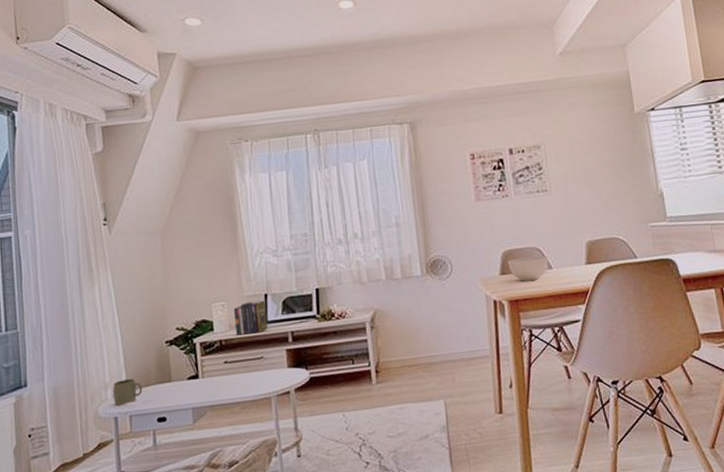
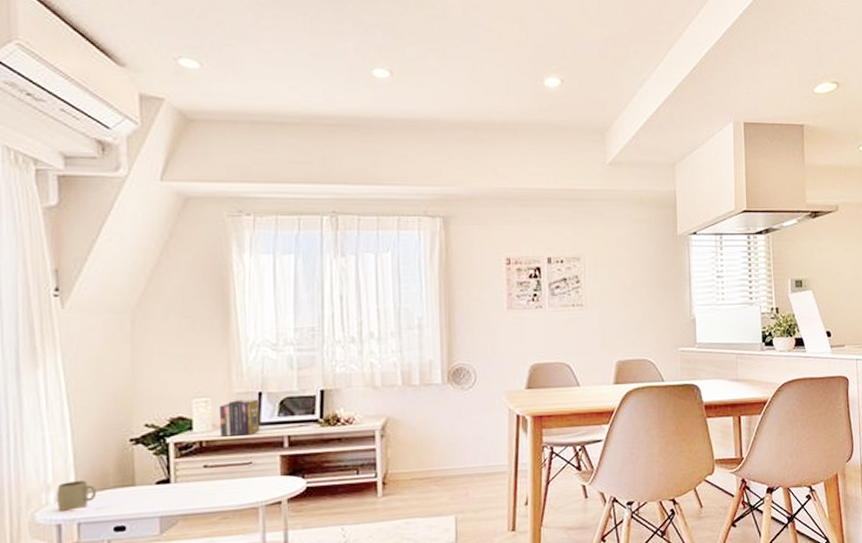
bowl: present [507,256,549,281] -> none [535,372,577,397]

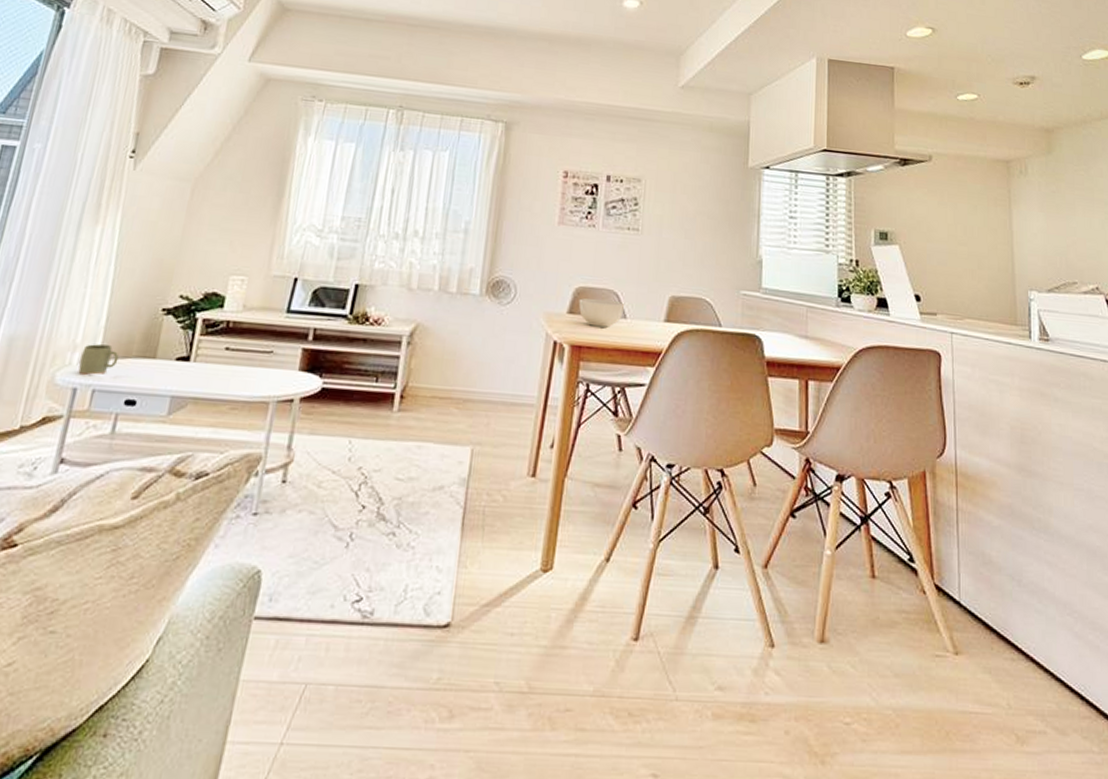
books: present [220,399,260,437] -> none [249,282,294,322]
bowl: none [535,372,577,397] -> present [578,298,625,328]

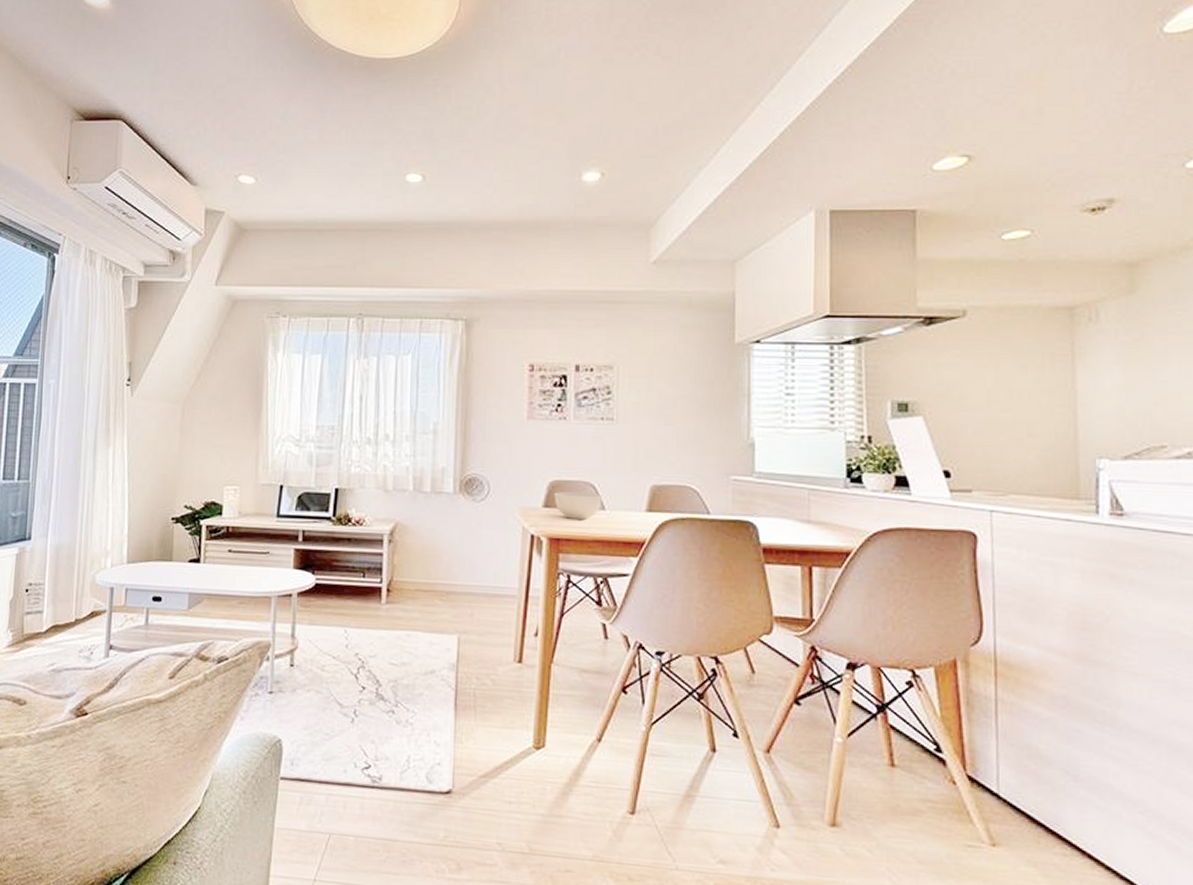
mug: present [78,344,119,375] -> none [112,550,143,577]

